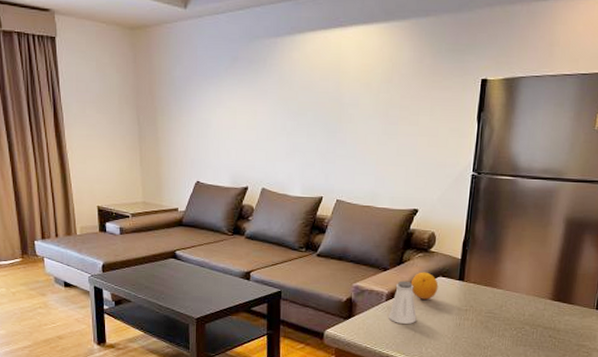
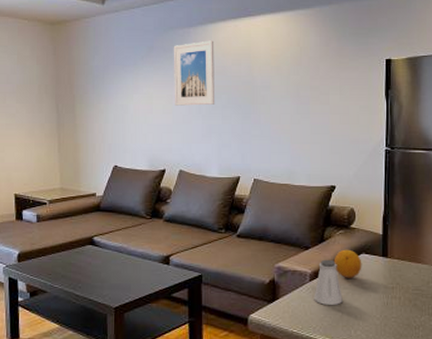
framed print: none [258,52,302,123] -> present [173,40,215,106]

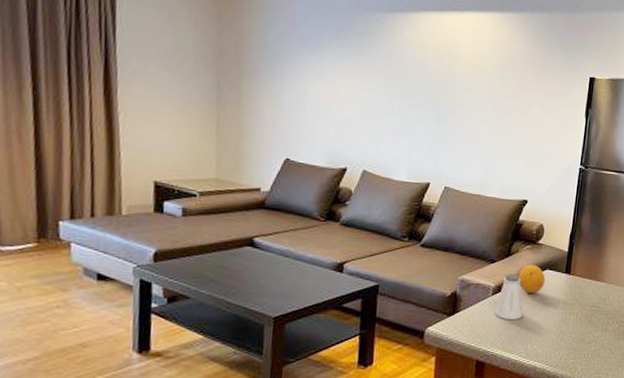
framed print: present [173,40,215,106] -> none [364,30,415,102]

